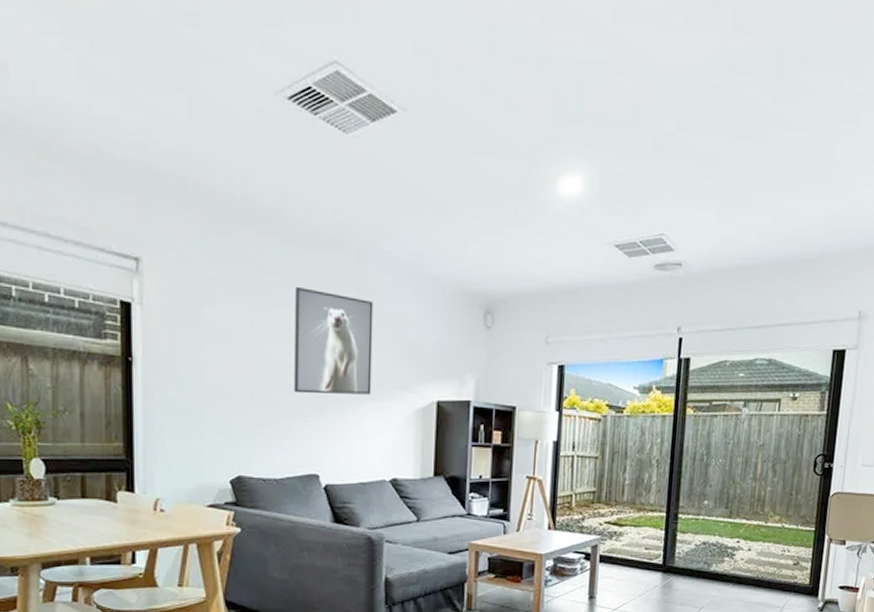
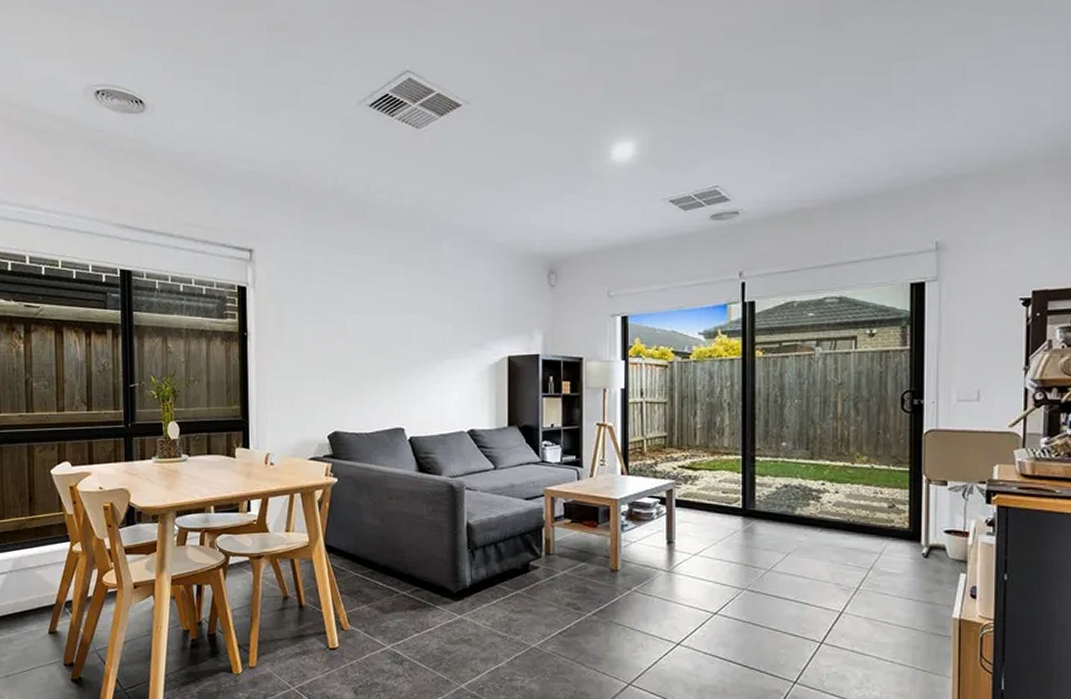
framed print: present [294,286,374,395] -> none [379,262,448,356]

